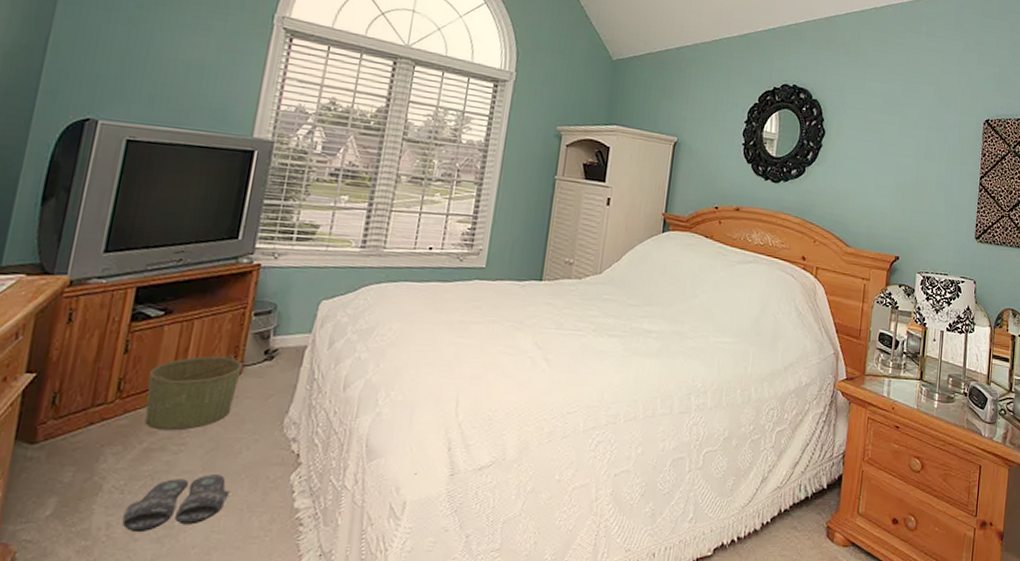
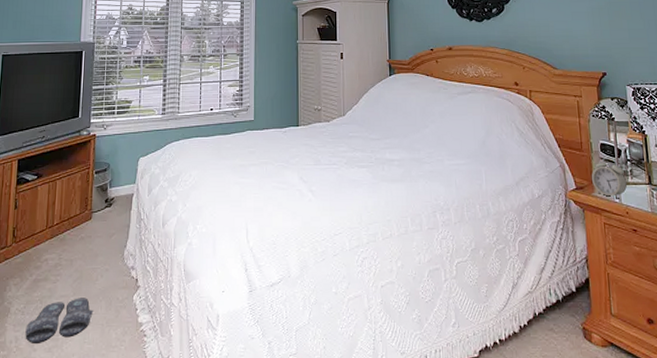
basket: present [145,354,243,431] -> none [32,204,92,265]
alarm clock: none [863,348,899,393] -> present [591,158,628,199]

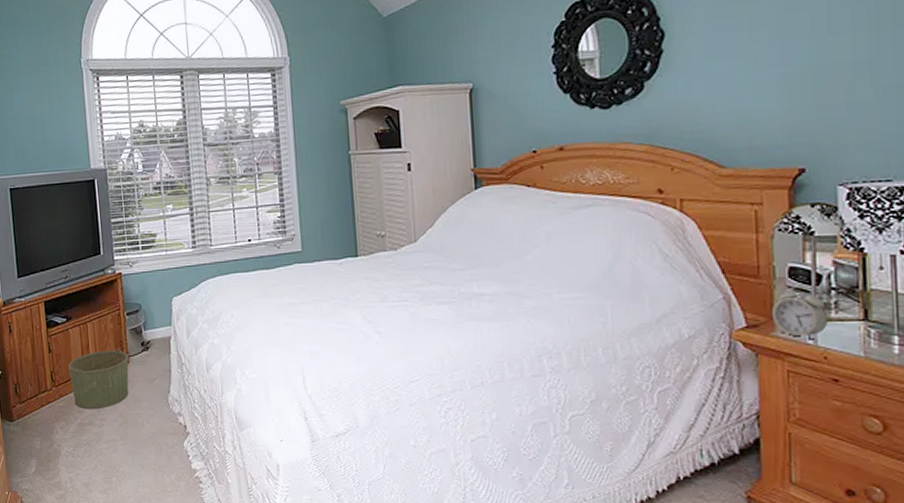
slippers: present [25,298,93,343] -> none [78,442,144,485]
basket: none [32,204,92,265] -> present [68,348,129,410]

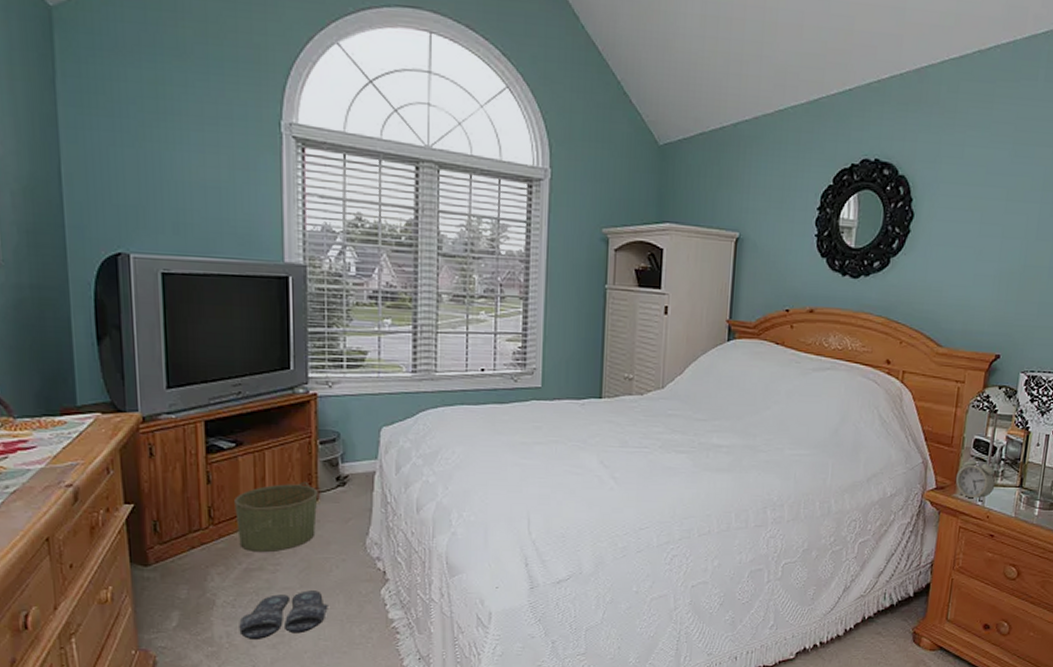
slippers: none [78,442,144,485] -> present [239,590,328,639]

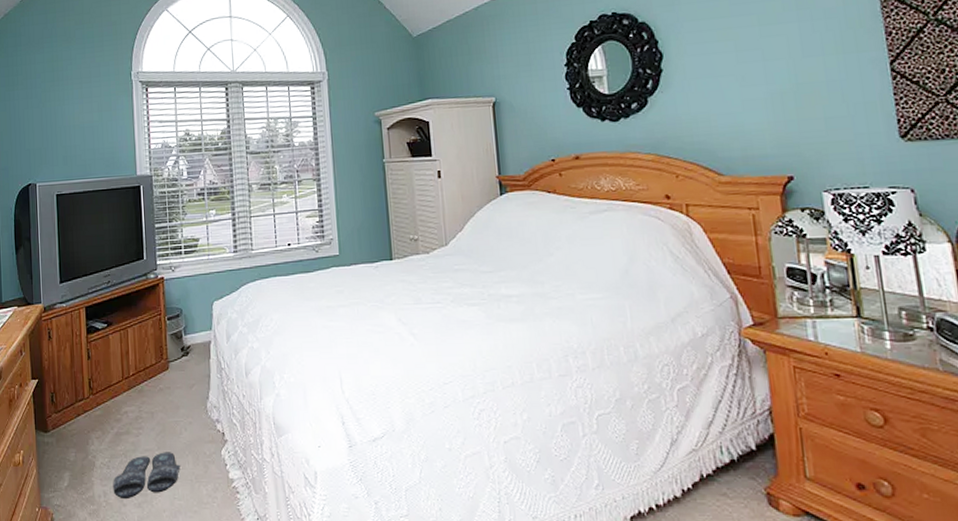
basket: present [234,481,318,553] -> none [107,353,168,418]
alarm clock: present [955,456,996,502] -> none [774,285,826,337]

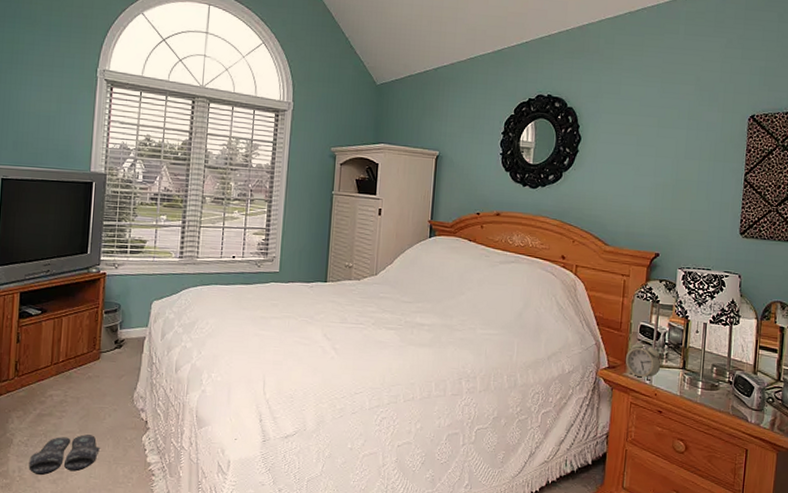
alarm clock: none [774,285,826,337] -> present [625,339,661,381]

